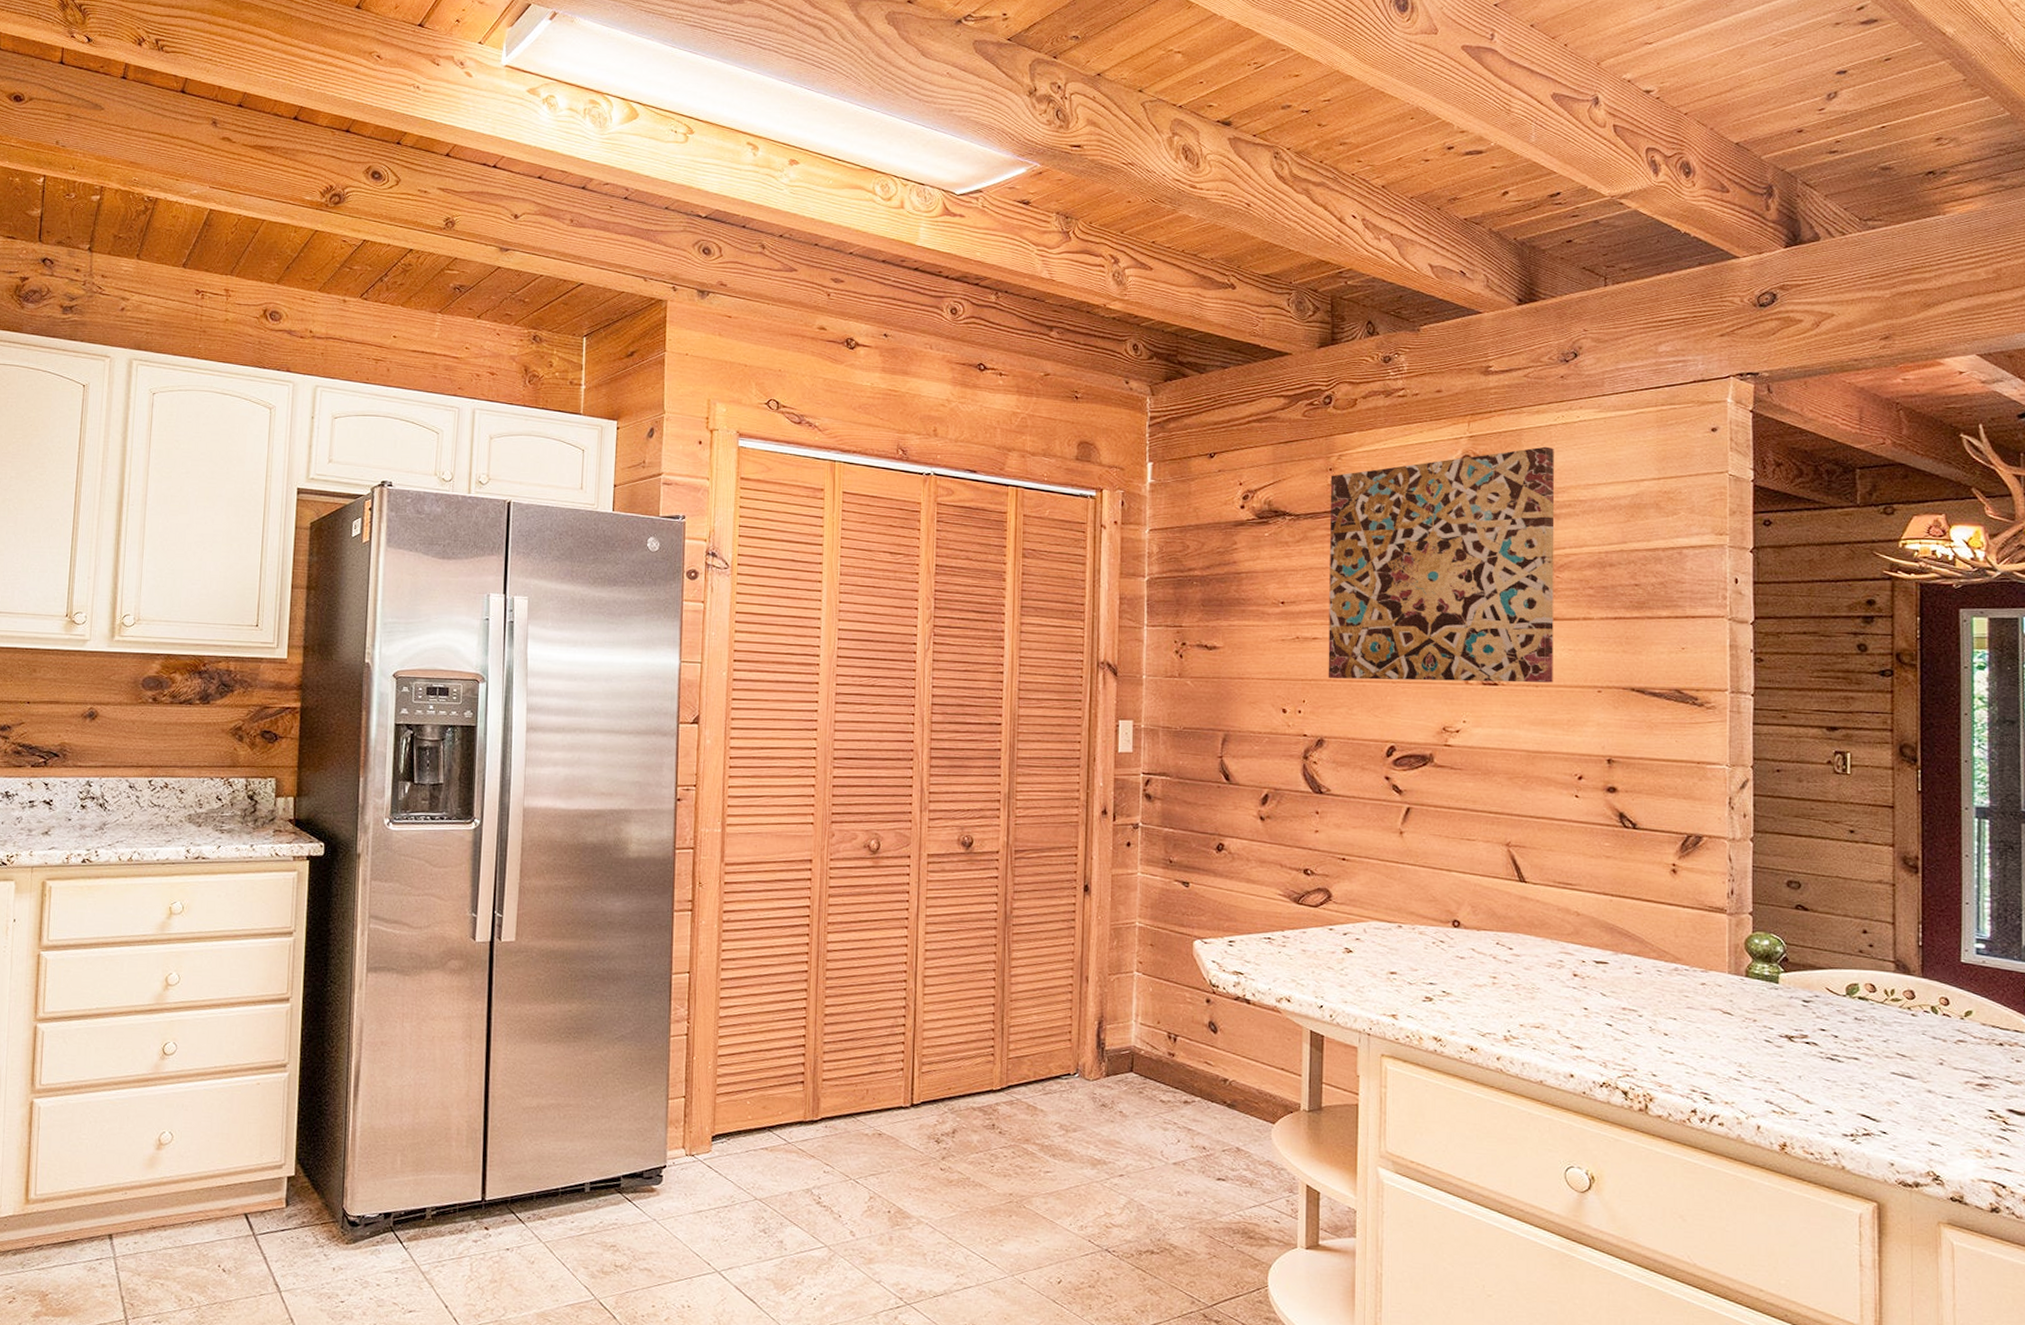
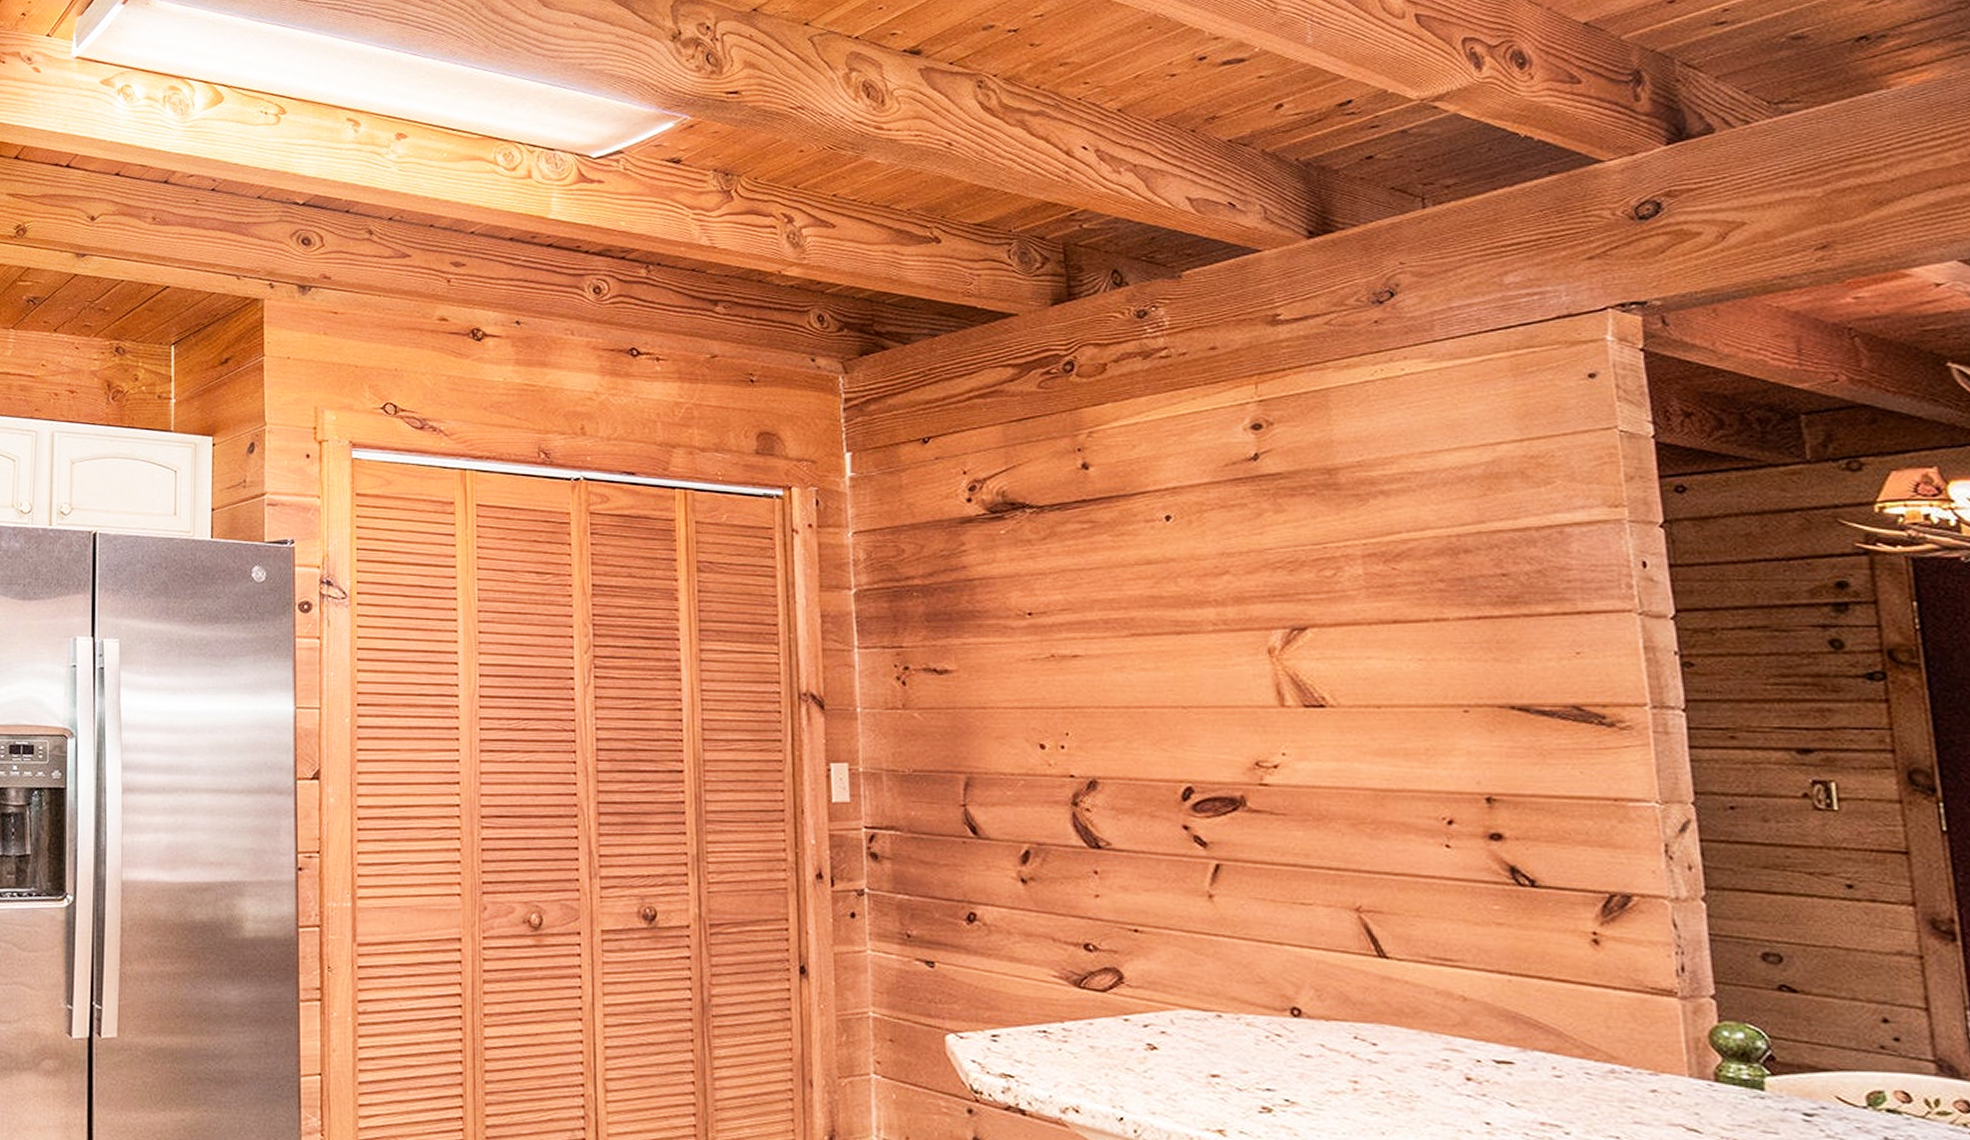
wall art: present [1328,446,1555,683] -> none [1079,408,1401,706]

